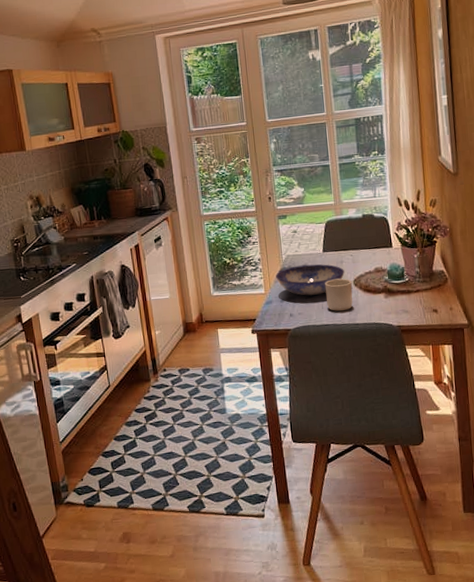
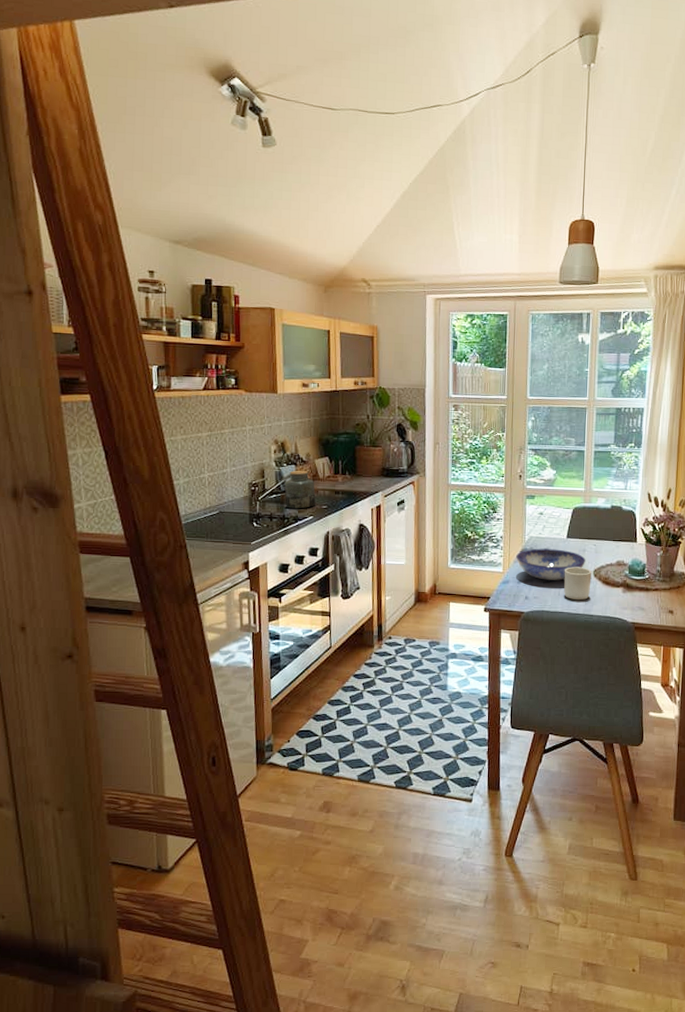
jar: none [44,220,77,259] -> present [284,470,316,509]

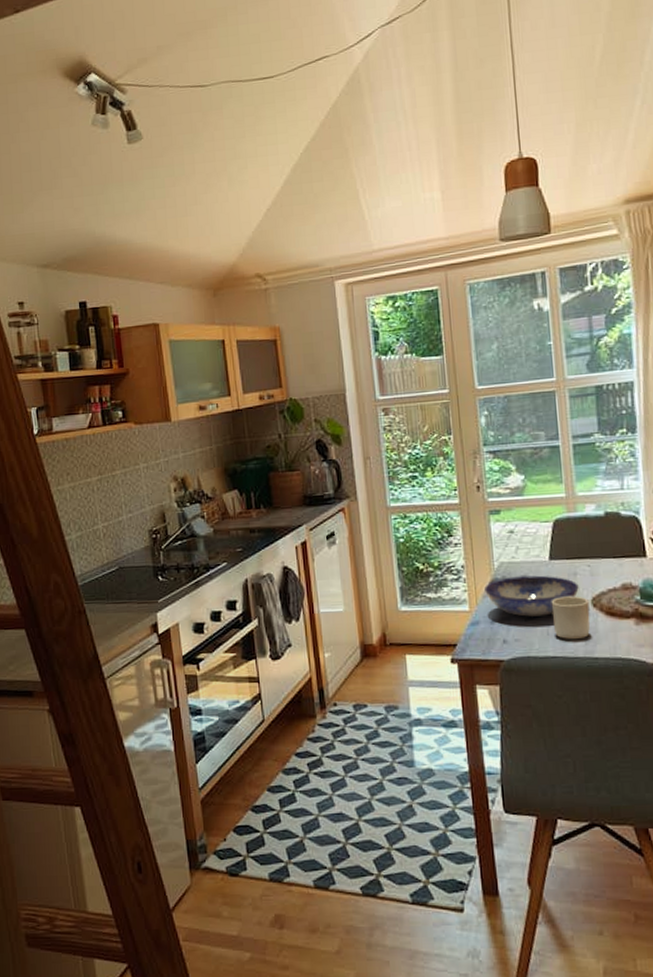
jar: present [284,470,316,509] -> none [189,508,228,556]

